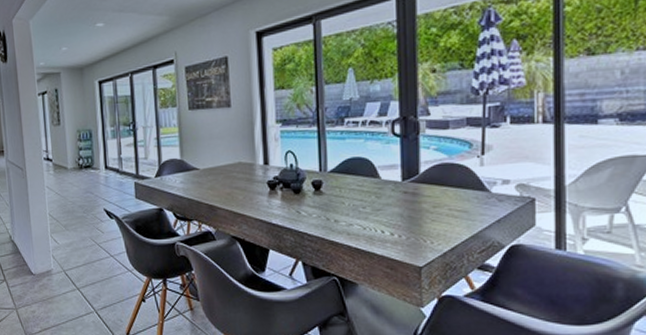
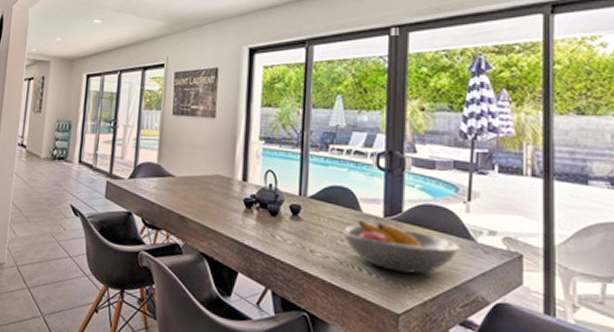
fruit bowl: none [363,186,475,229] -> present [342,220,459,274]

